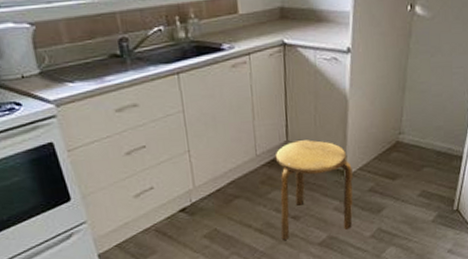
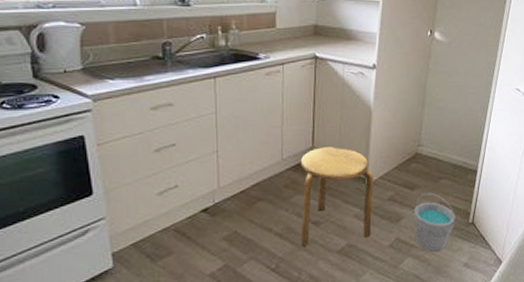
bucket: none [396,181,440,240] -> present [414,192,456,252]

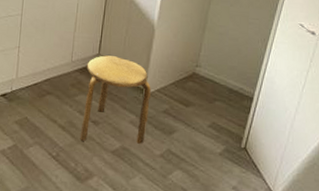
bucket: present [414,192,456,252] -> none [186,111,228,170]

